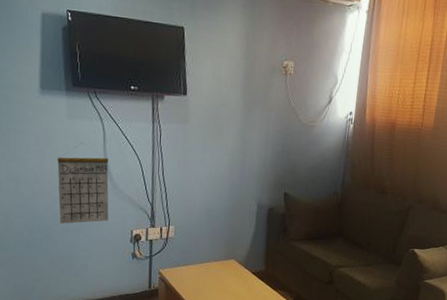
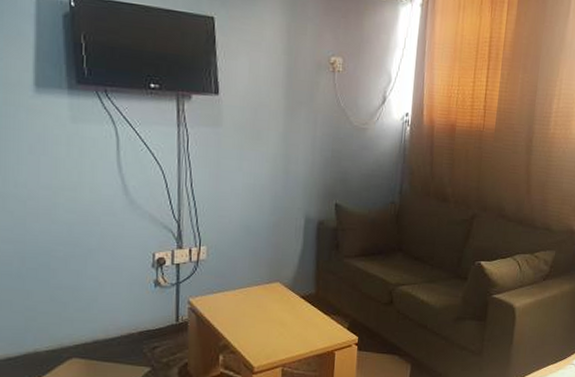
calendar: present [57,142,109,224] -> none [57,150,125,249]

